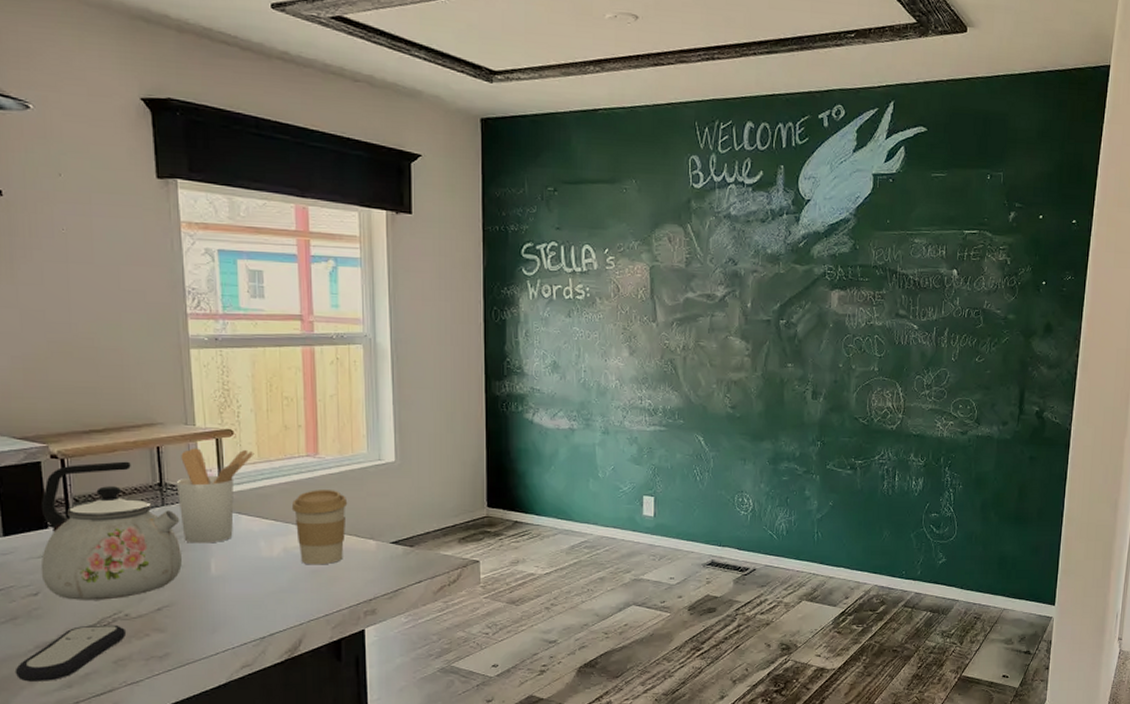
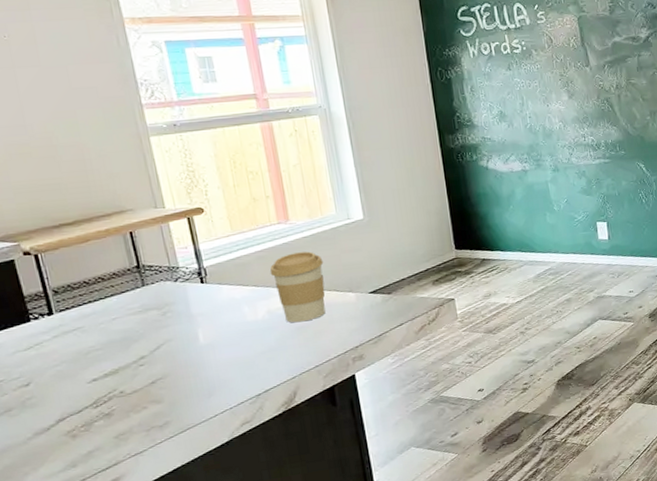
remote control: present [15,624,127,682] -> none [16,402,124,468]
kettle: present [40,461,182,600] -> none [20,249,170,386]
utensil holder: present [176,448,255,544] -> none [153,225,227,318]

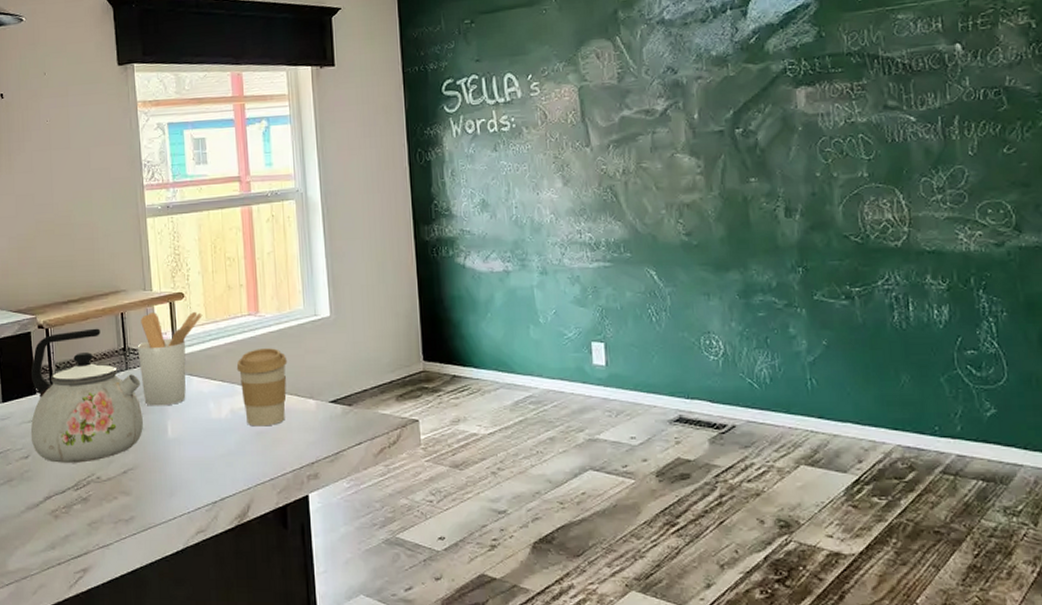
kettle: none [20,249,170,386] -> present [30,328,143,463]
utensil holder: none [153,225,227,318] -> present [137,312,203,406]

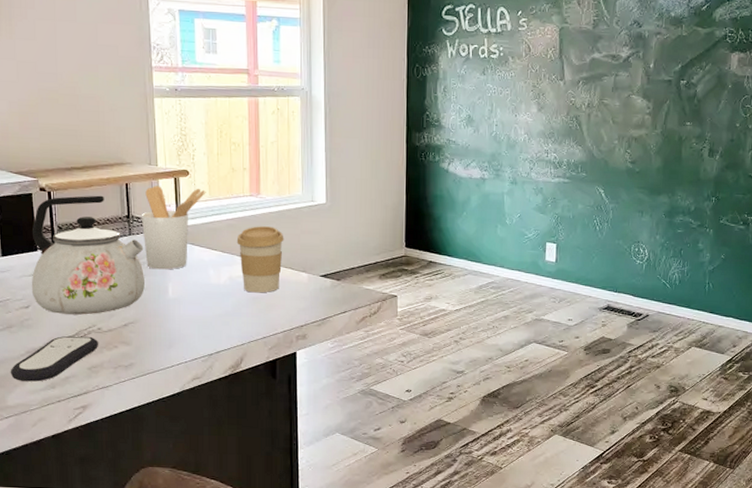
remote control: none [10,487,99,542] -> present [10,336,99,382]

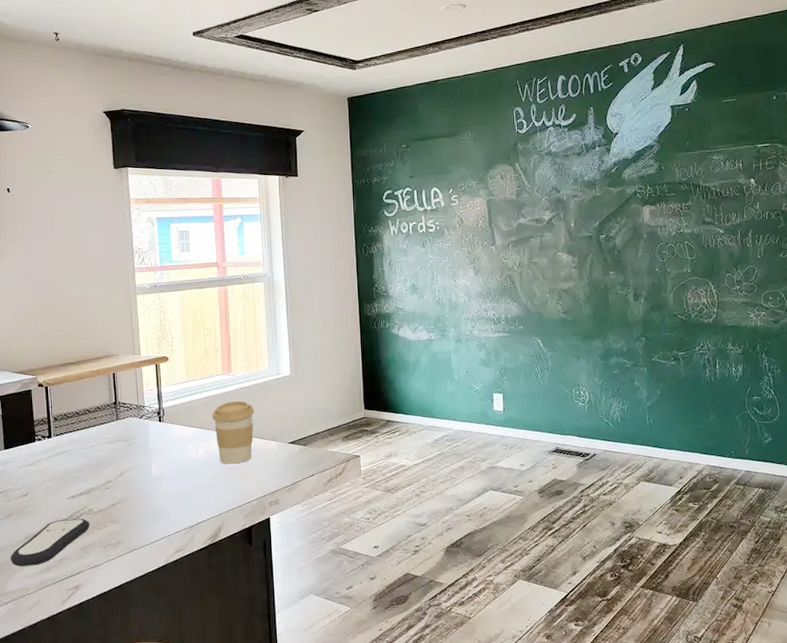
kettle: present [31,195,145,315] -> none [30,386,131,499]
utensil holder: present [141,186,206,270] -> none [126,372,184,450]

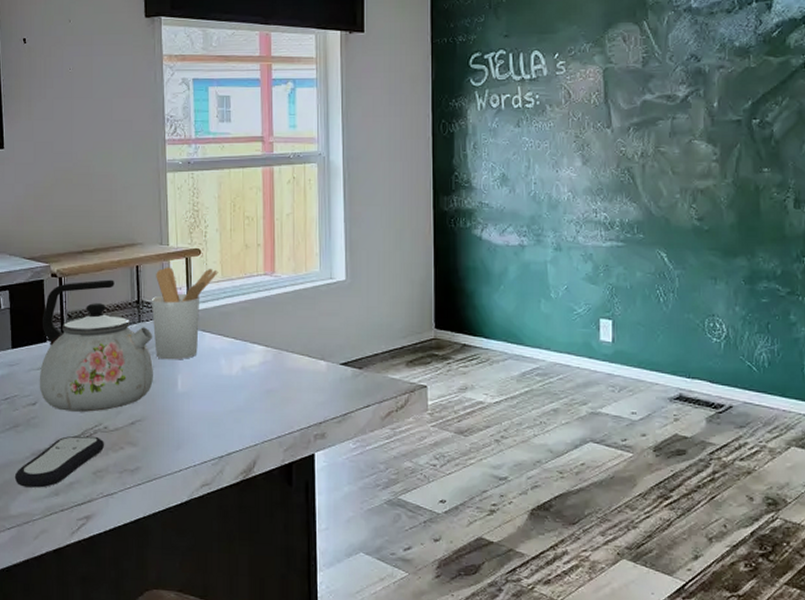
kettle: none [30,386,131,499] -> present [39,279,153,412]
utensil holder: none [126,372,184,450] -> present [151,267,219,360]
coffee cup: present [212,401,255,464] -> none [250,308,301,385]

